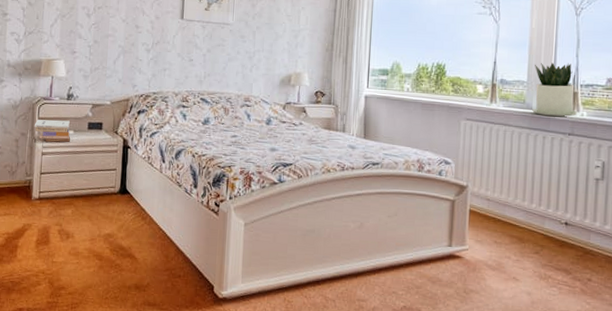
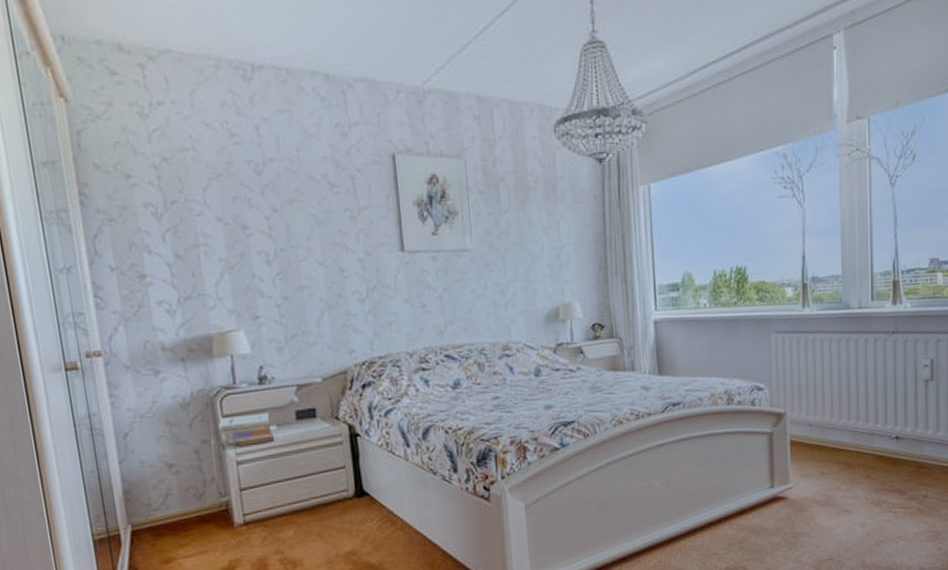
planter: present [532,62,578,117] -> none [849,245,901,315]

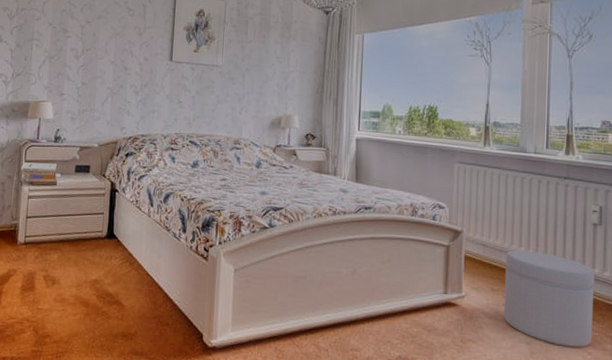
ottoman: none [834,422,929,521] -> present [503,250,595,348]

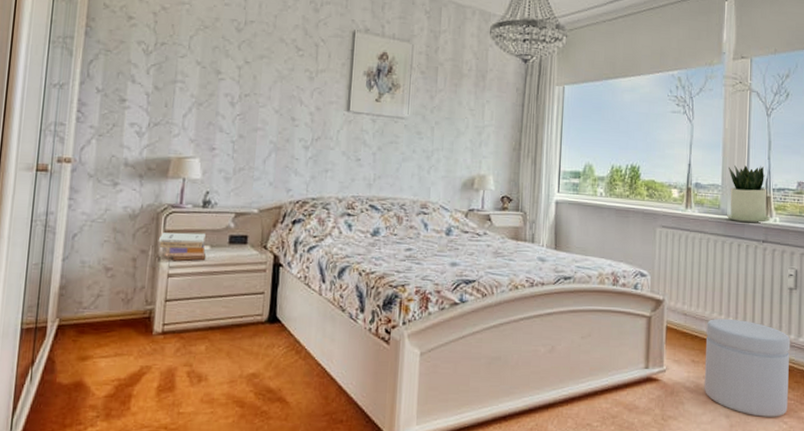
planter: none [527,105,573,161] -> present [727,165,771,223]

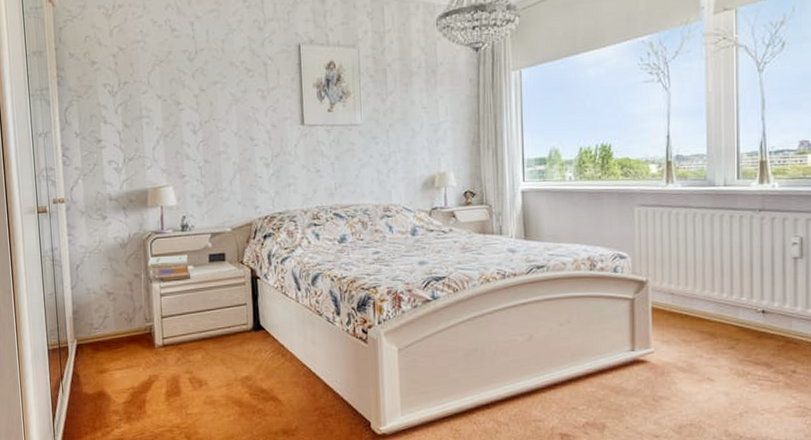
ottoman: present [704,318,791,417] -> none [697,294,797,393]
planter: present [727,165,771,223] -> none [715,127,768,192]

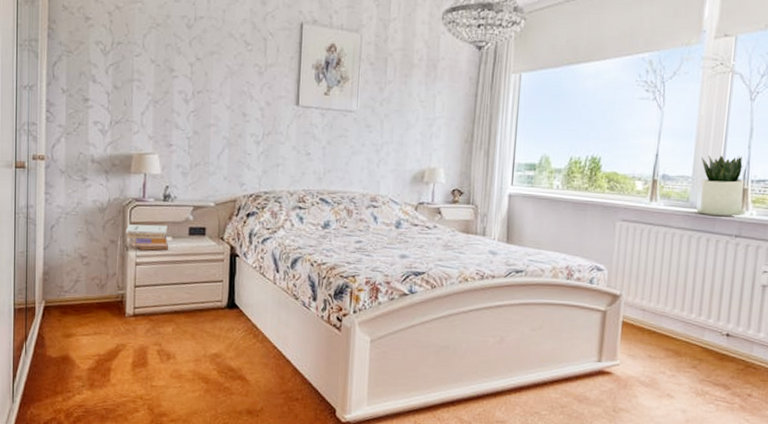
planter: none [715,127,768,192] -> present [696,155,747,217]

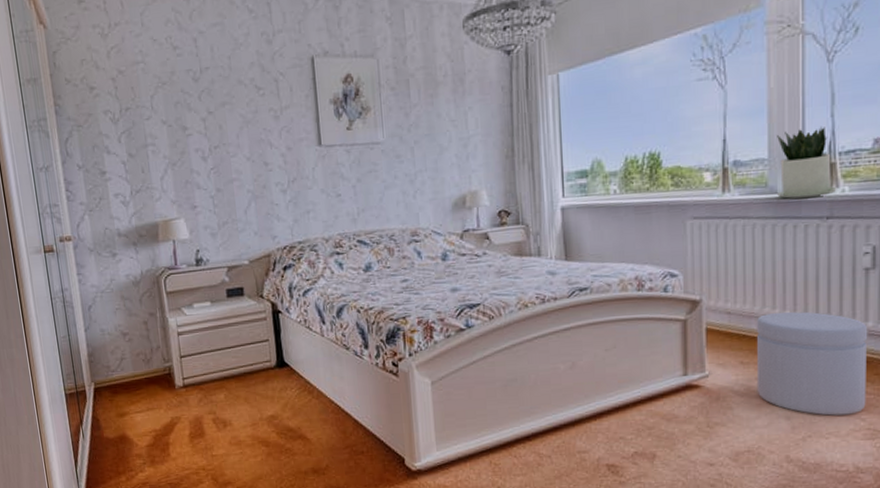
books: present [125,224,169,251] -> none [162,290,209,320]
ottoman: none [659,314,760,414] -> present [756,311,868,416]

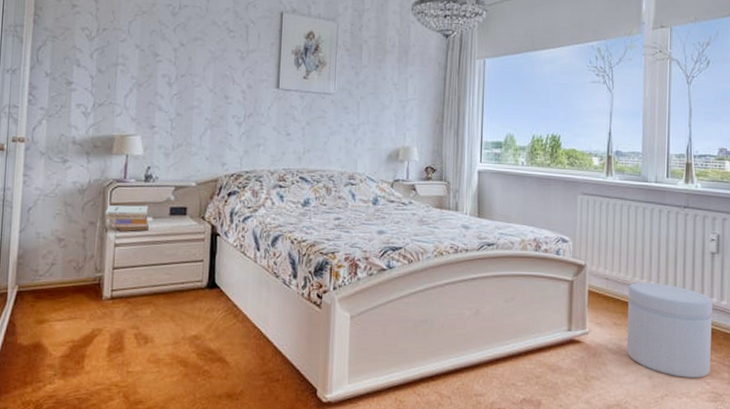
books: none [162,290,209,320] -> present [105,205,150,232]
planter: present [777,126,837,199] -> none [648,132,692,189]

